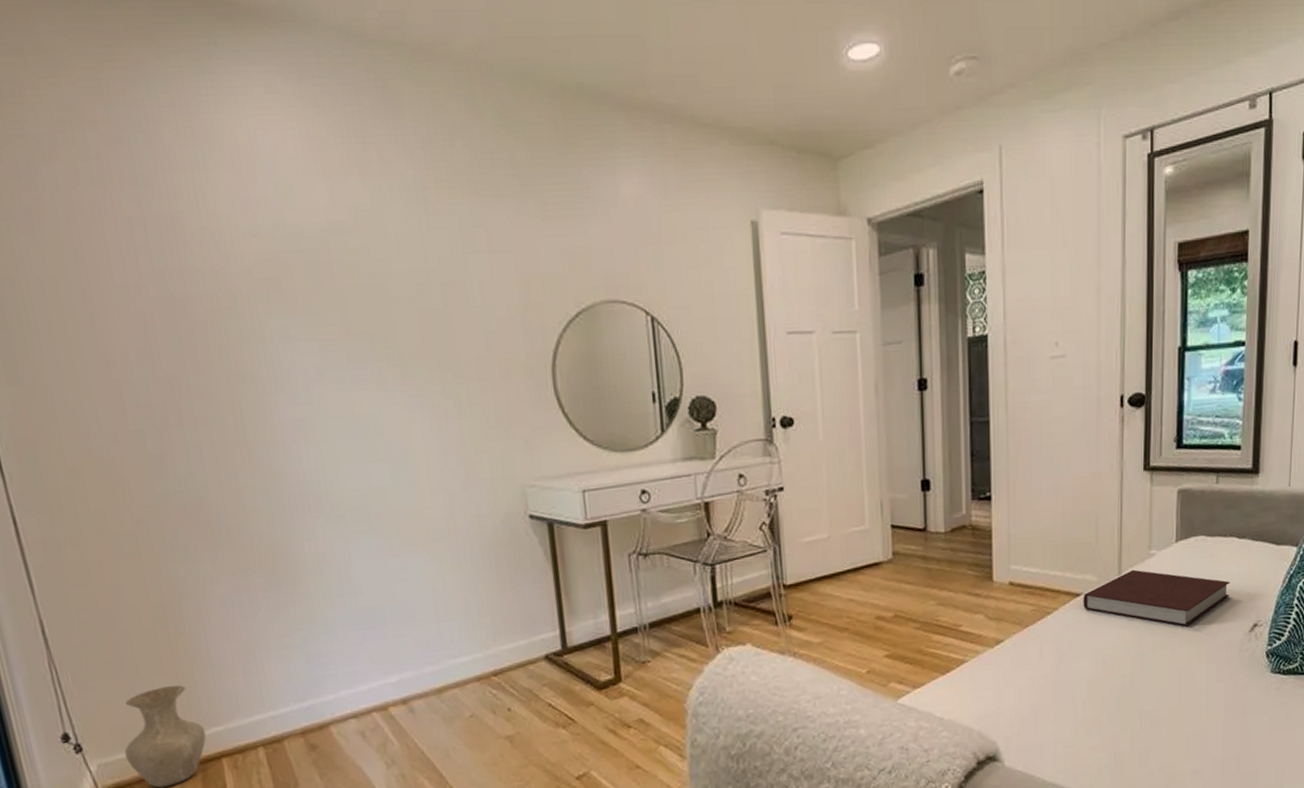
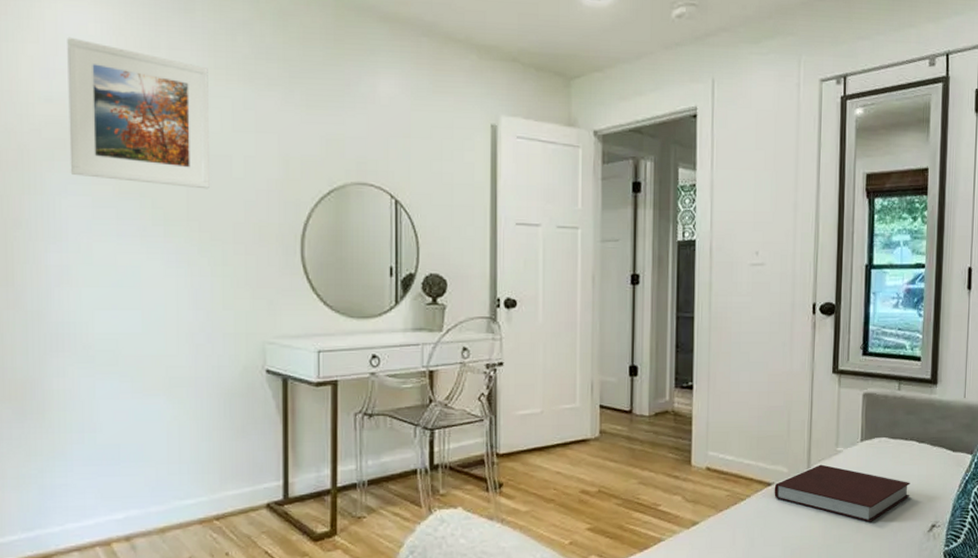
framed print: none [265,158,445,322] -> present [67,36,210,189]

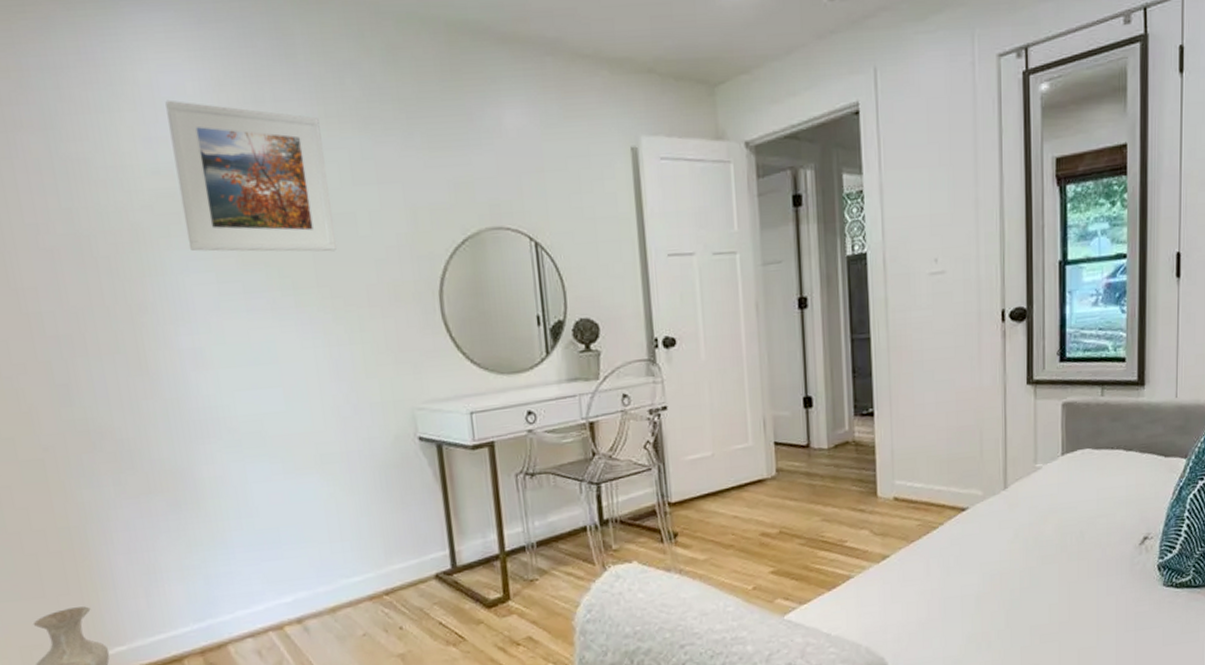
notebook: present [774,464,911,522] -> none [969,483,1119,540]

